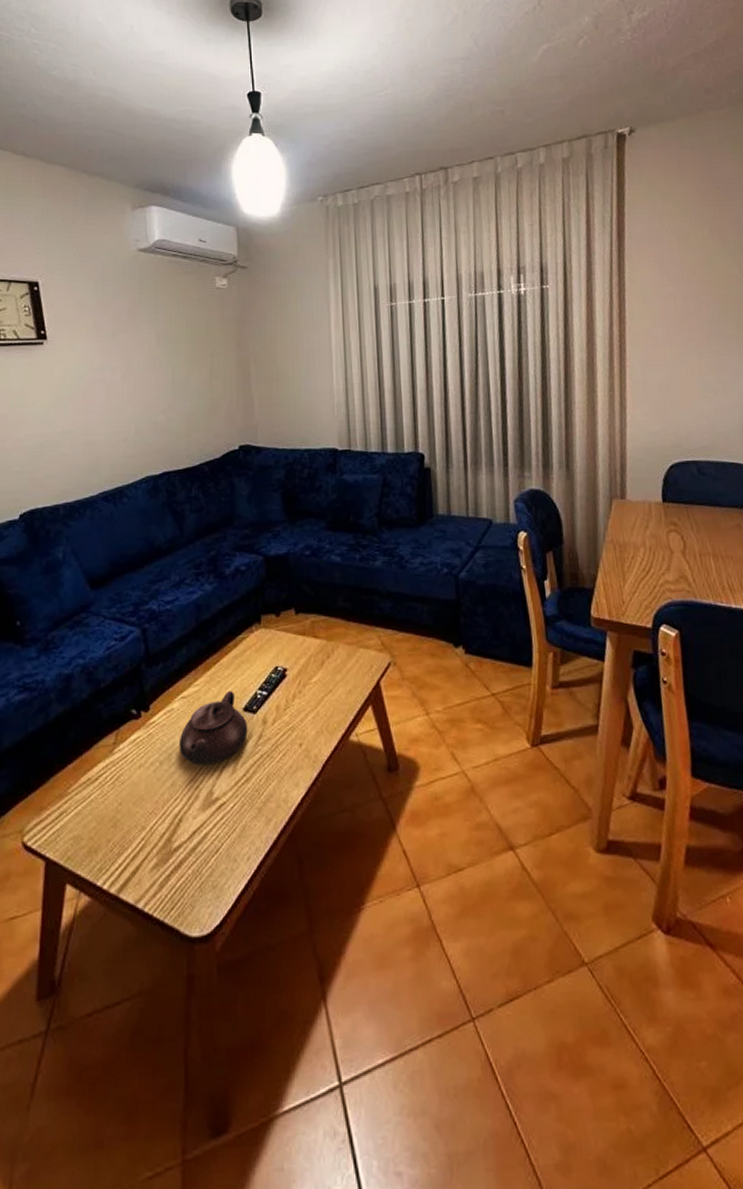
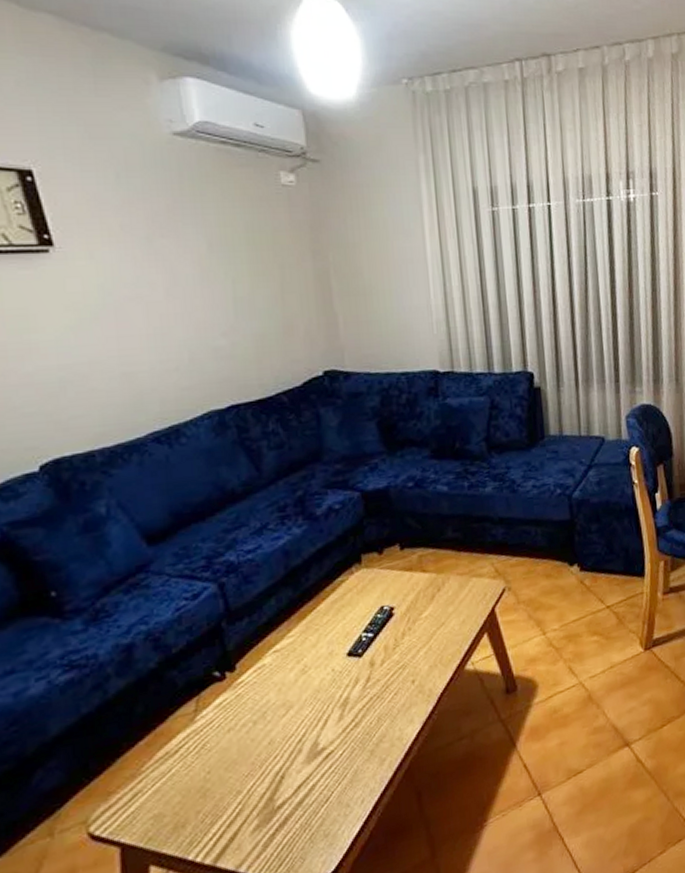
teapot: present [178,691,248,765] -> none [274,637,354,719]

